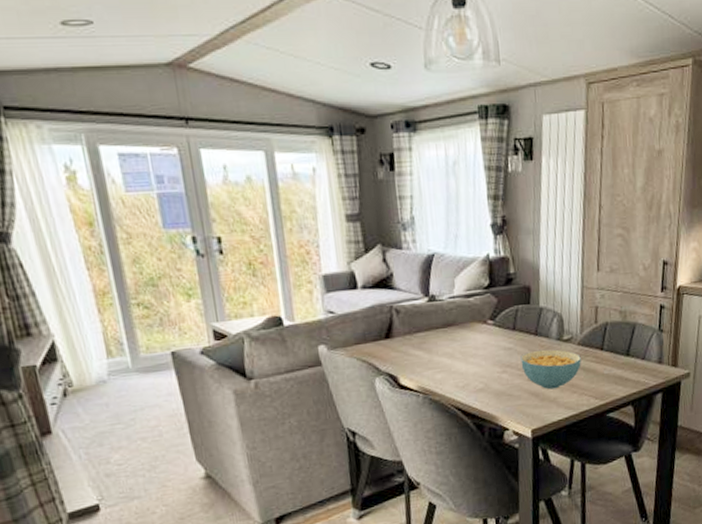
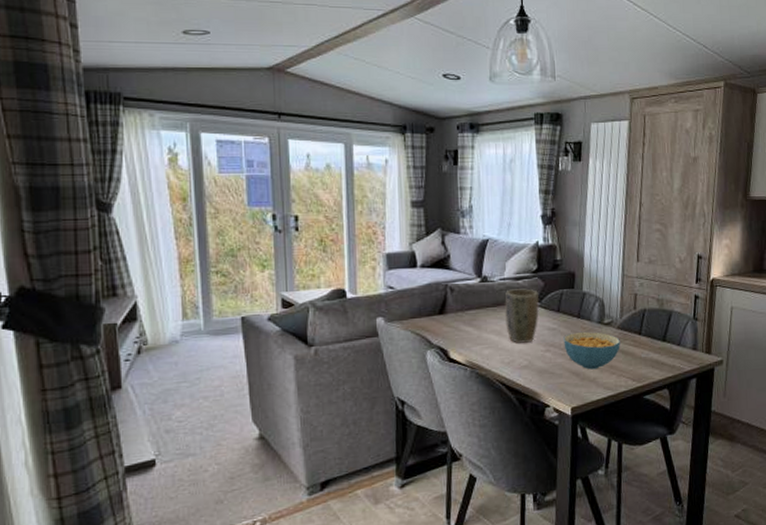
plant pot: none [455,306,494,366] -> present [505,288,540,343]

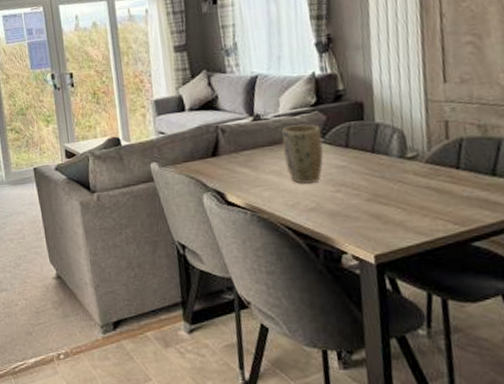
cereal bowl: present [563,331,620,370] -> none [356,168,432,212]

